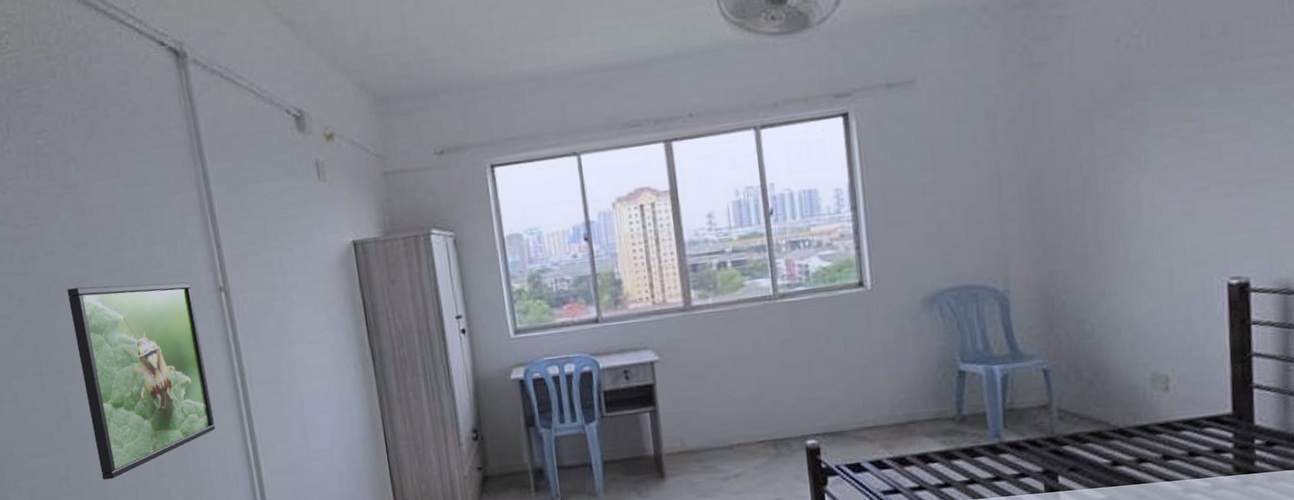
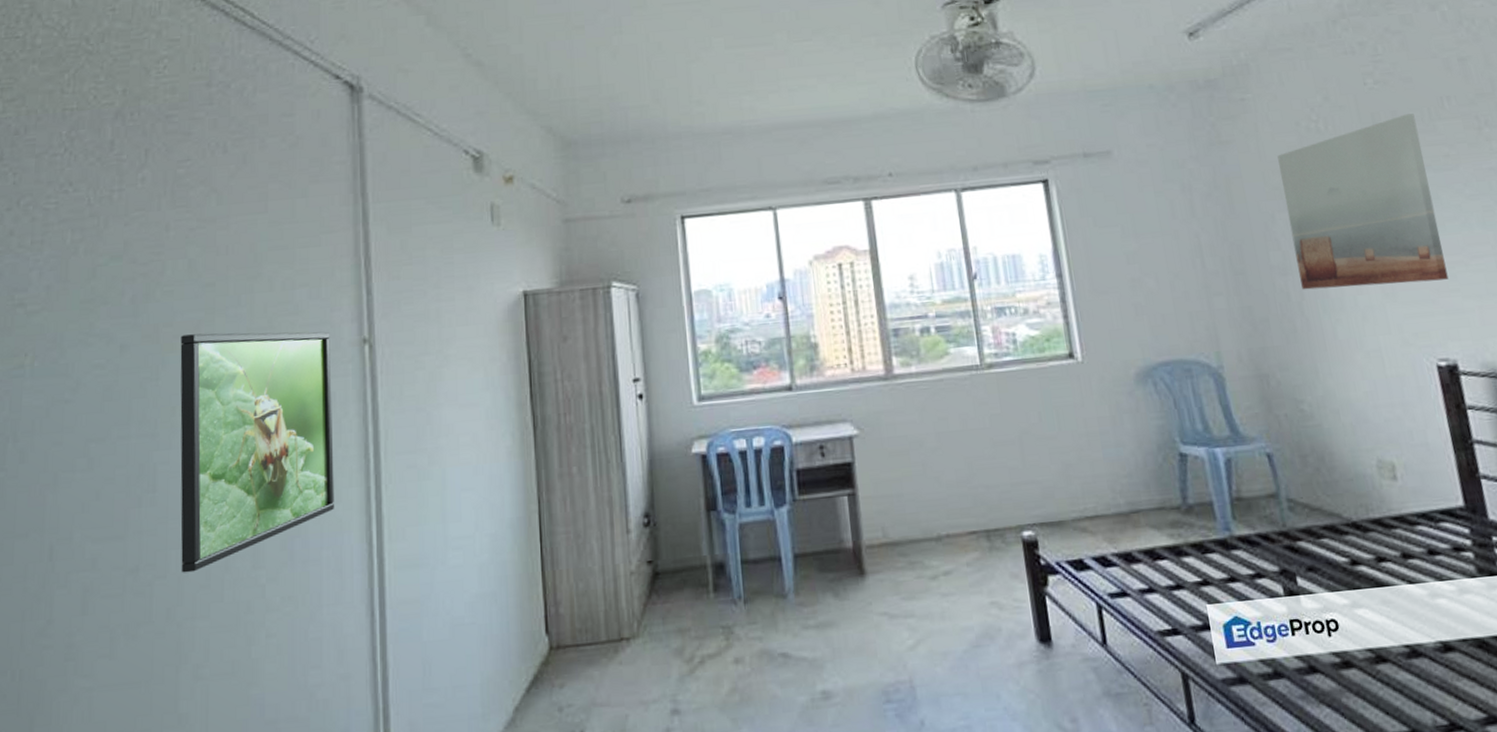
wall art: none [1091,22,1256,214] -> present [1277,113,1449,290]

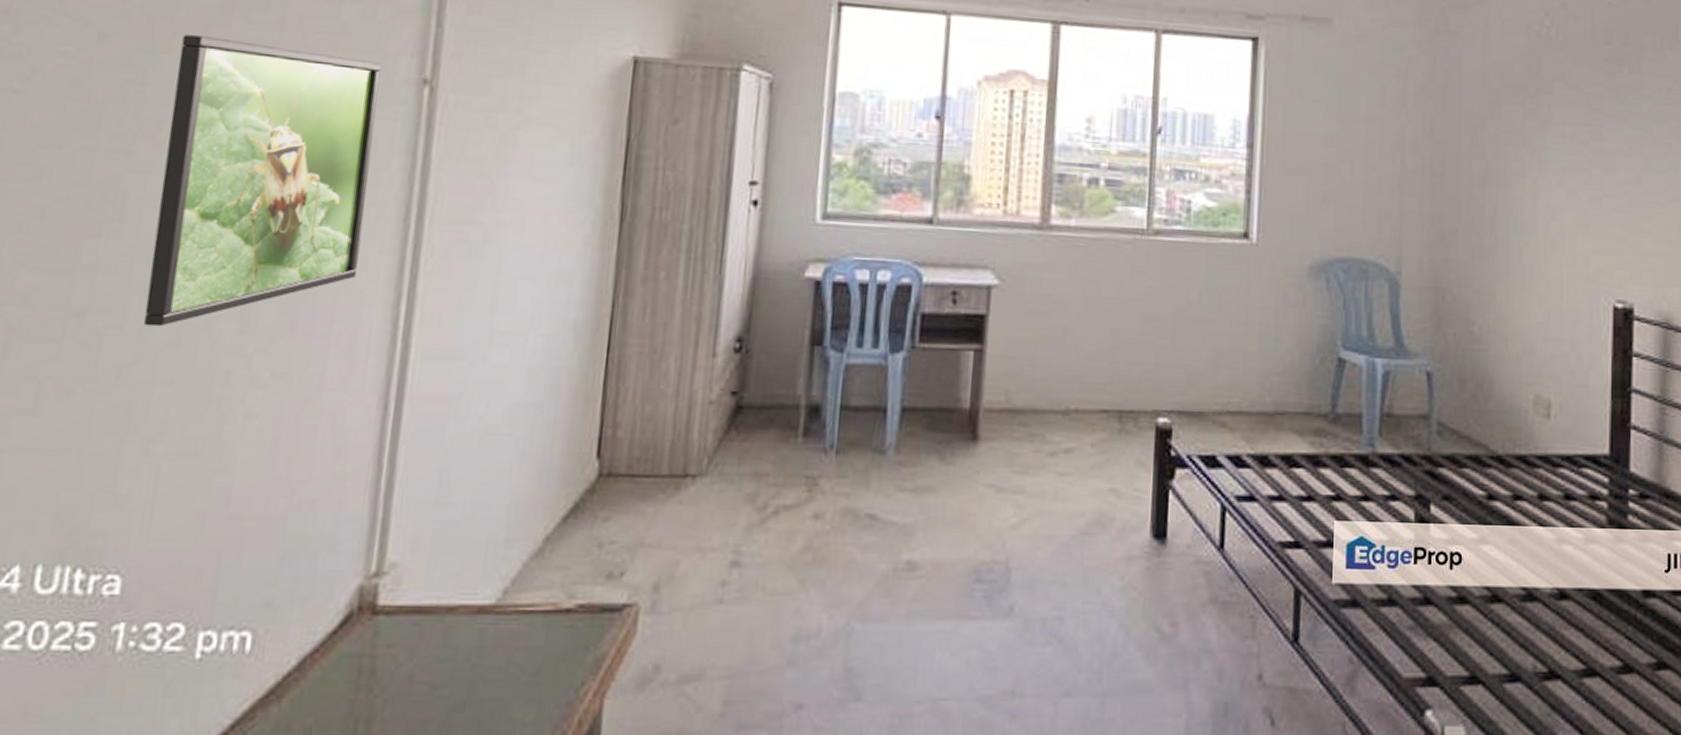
wall art: present [1277,113,1449,290] -> none [1498,37,1647,219]

